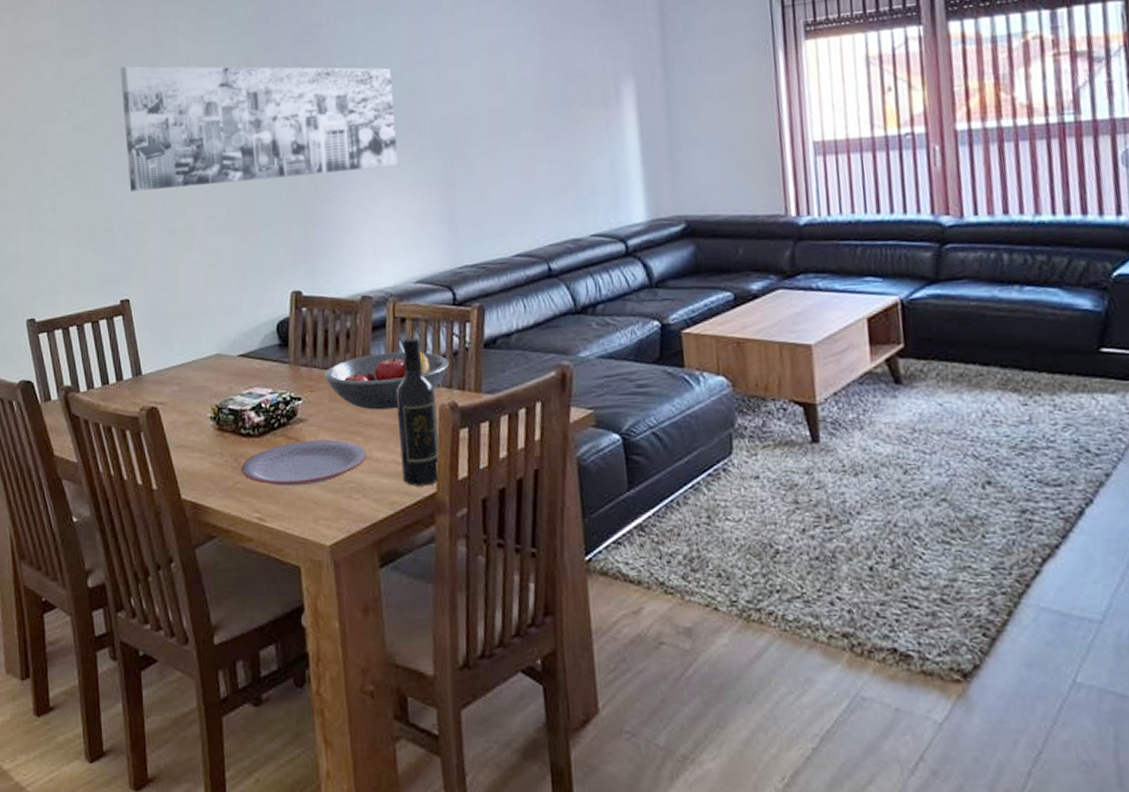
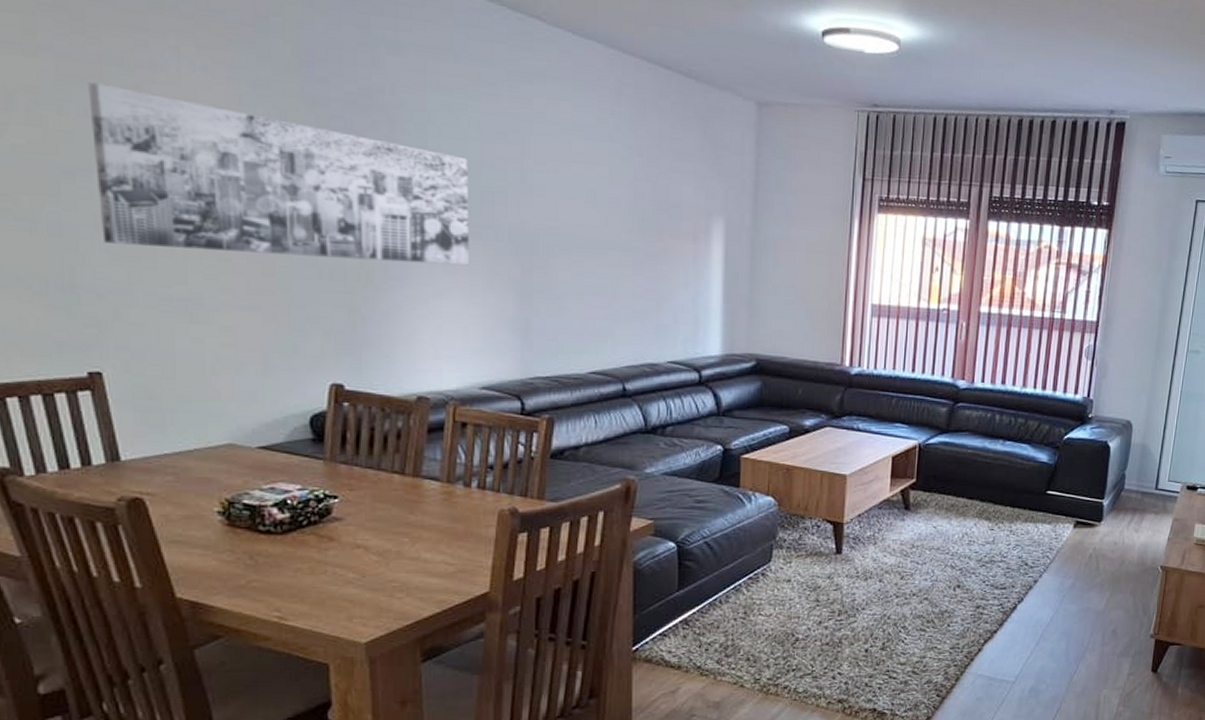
plate: present [240,440,367,487] -> none [257,540,414,585]
fruit bowl: present [324,351,450,410] -> none [367,456,513,512]
wine bottle: present [395,338,441,486] -> none [451,443,496,586]

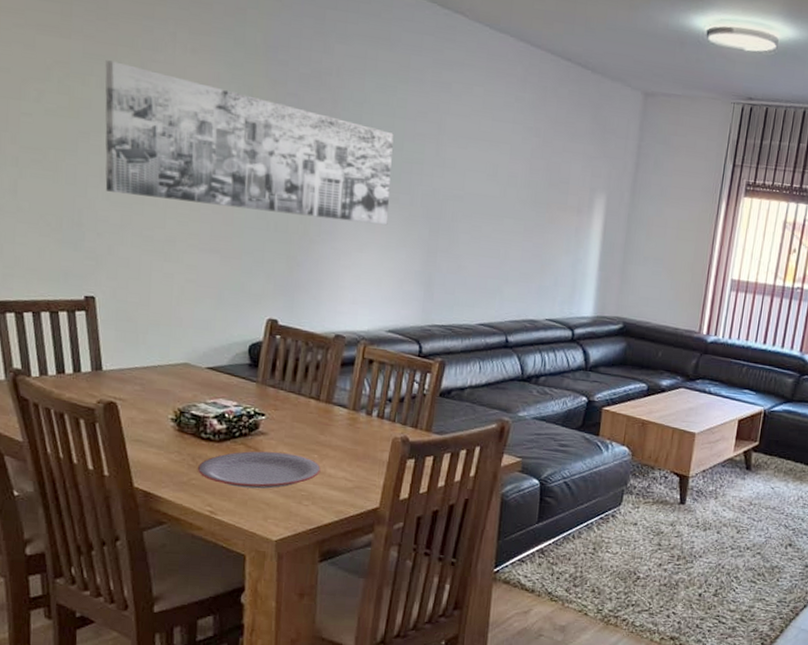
plate: none [257,540,414,585] -> present [197,451,321,489]

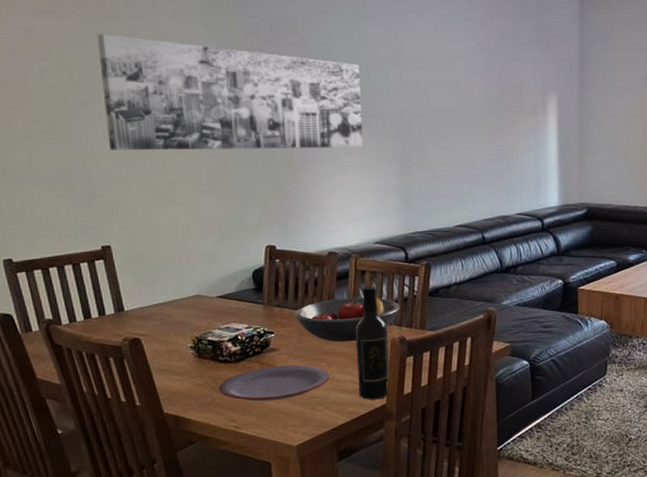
fruit bowl: none [290,386,408,436] -> present [294,297,401,342]
wine bottle: none [350,378,390,502] -> present [355,287,390,400]

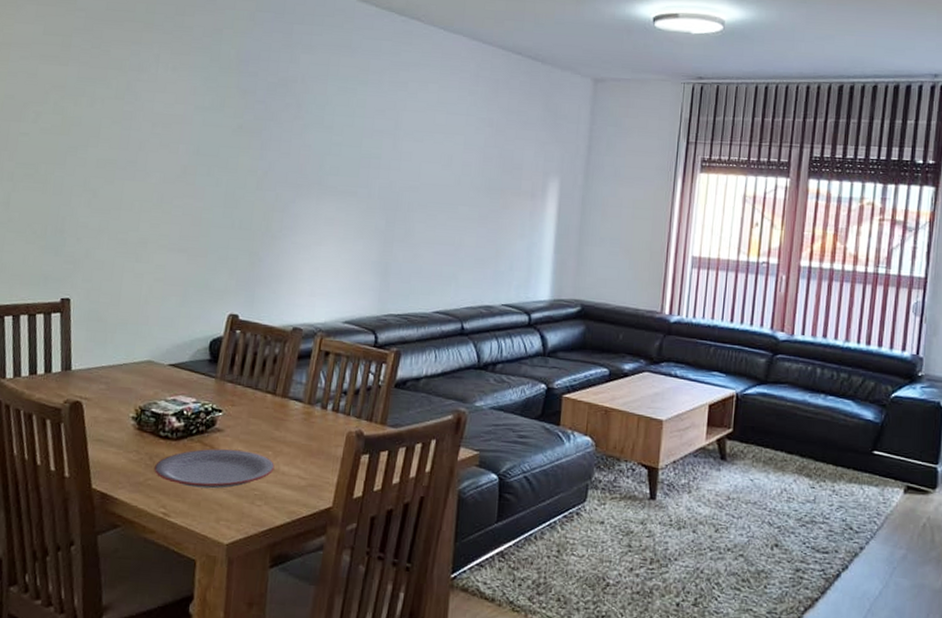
wall art: present [97,34,364,150] -> none [87,82,353,219]
fruit bowl: present [294,297,401,342] -> none [247,380,363,431]
wine bottle: present [355,287,390,400] -> none [303,370,345,501]

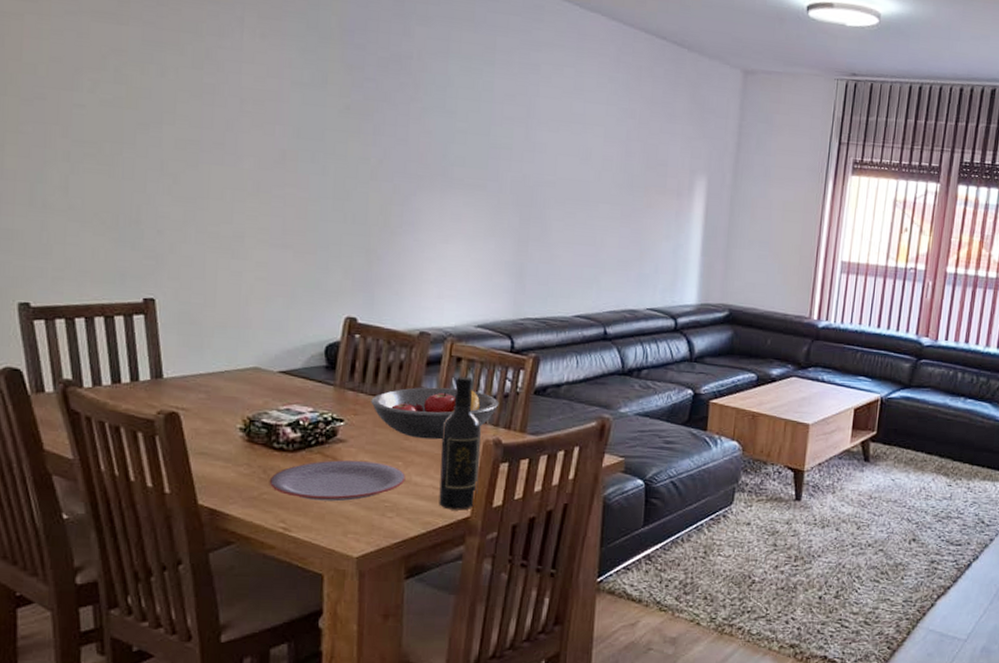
fruit bowl: none [247,380,363,431] -> present [371,387,500,440]
wine bottle: none [303,370,345,501] -> present [439,377,481,510]

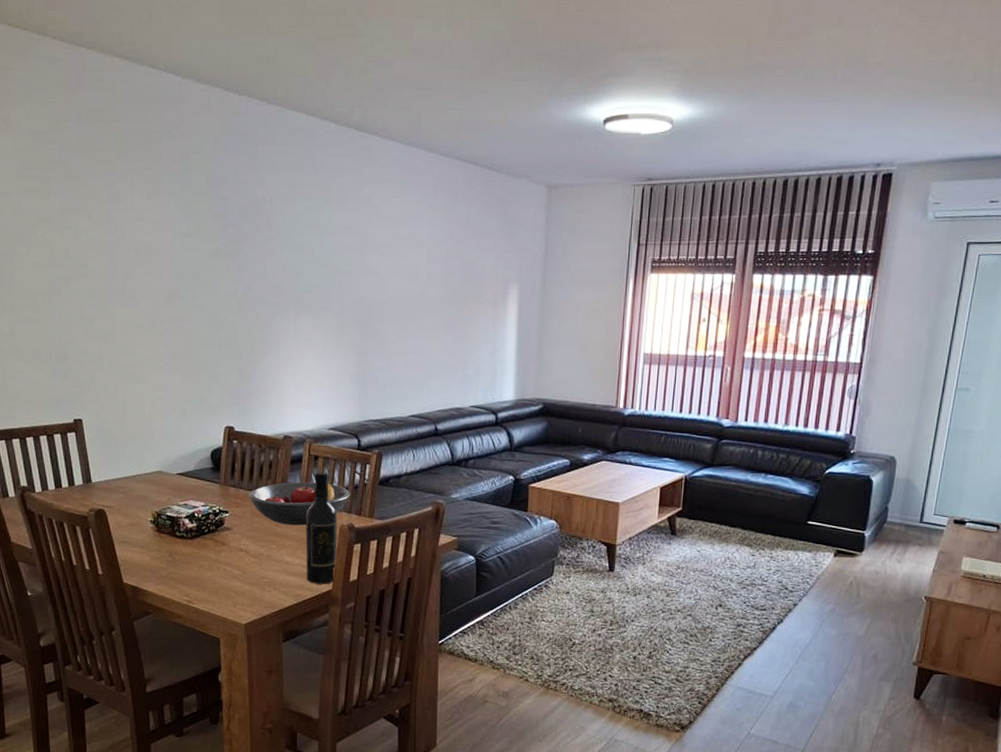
plate: present [269,460,406,502] -> none [174,545,279,579]

